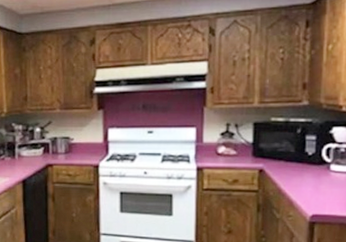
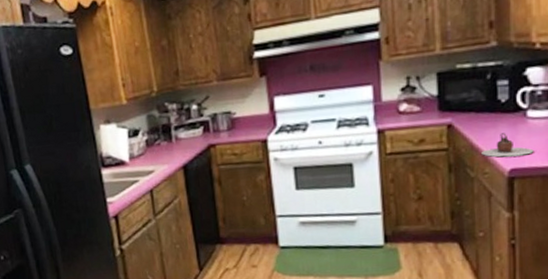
teapot: none [287,182,334,204] -> present [481,133,534,158]

